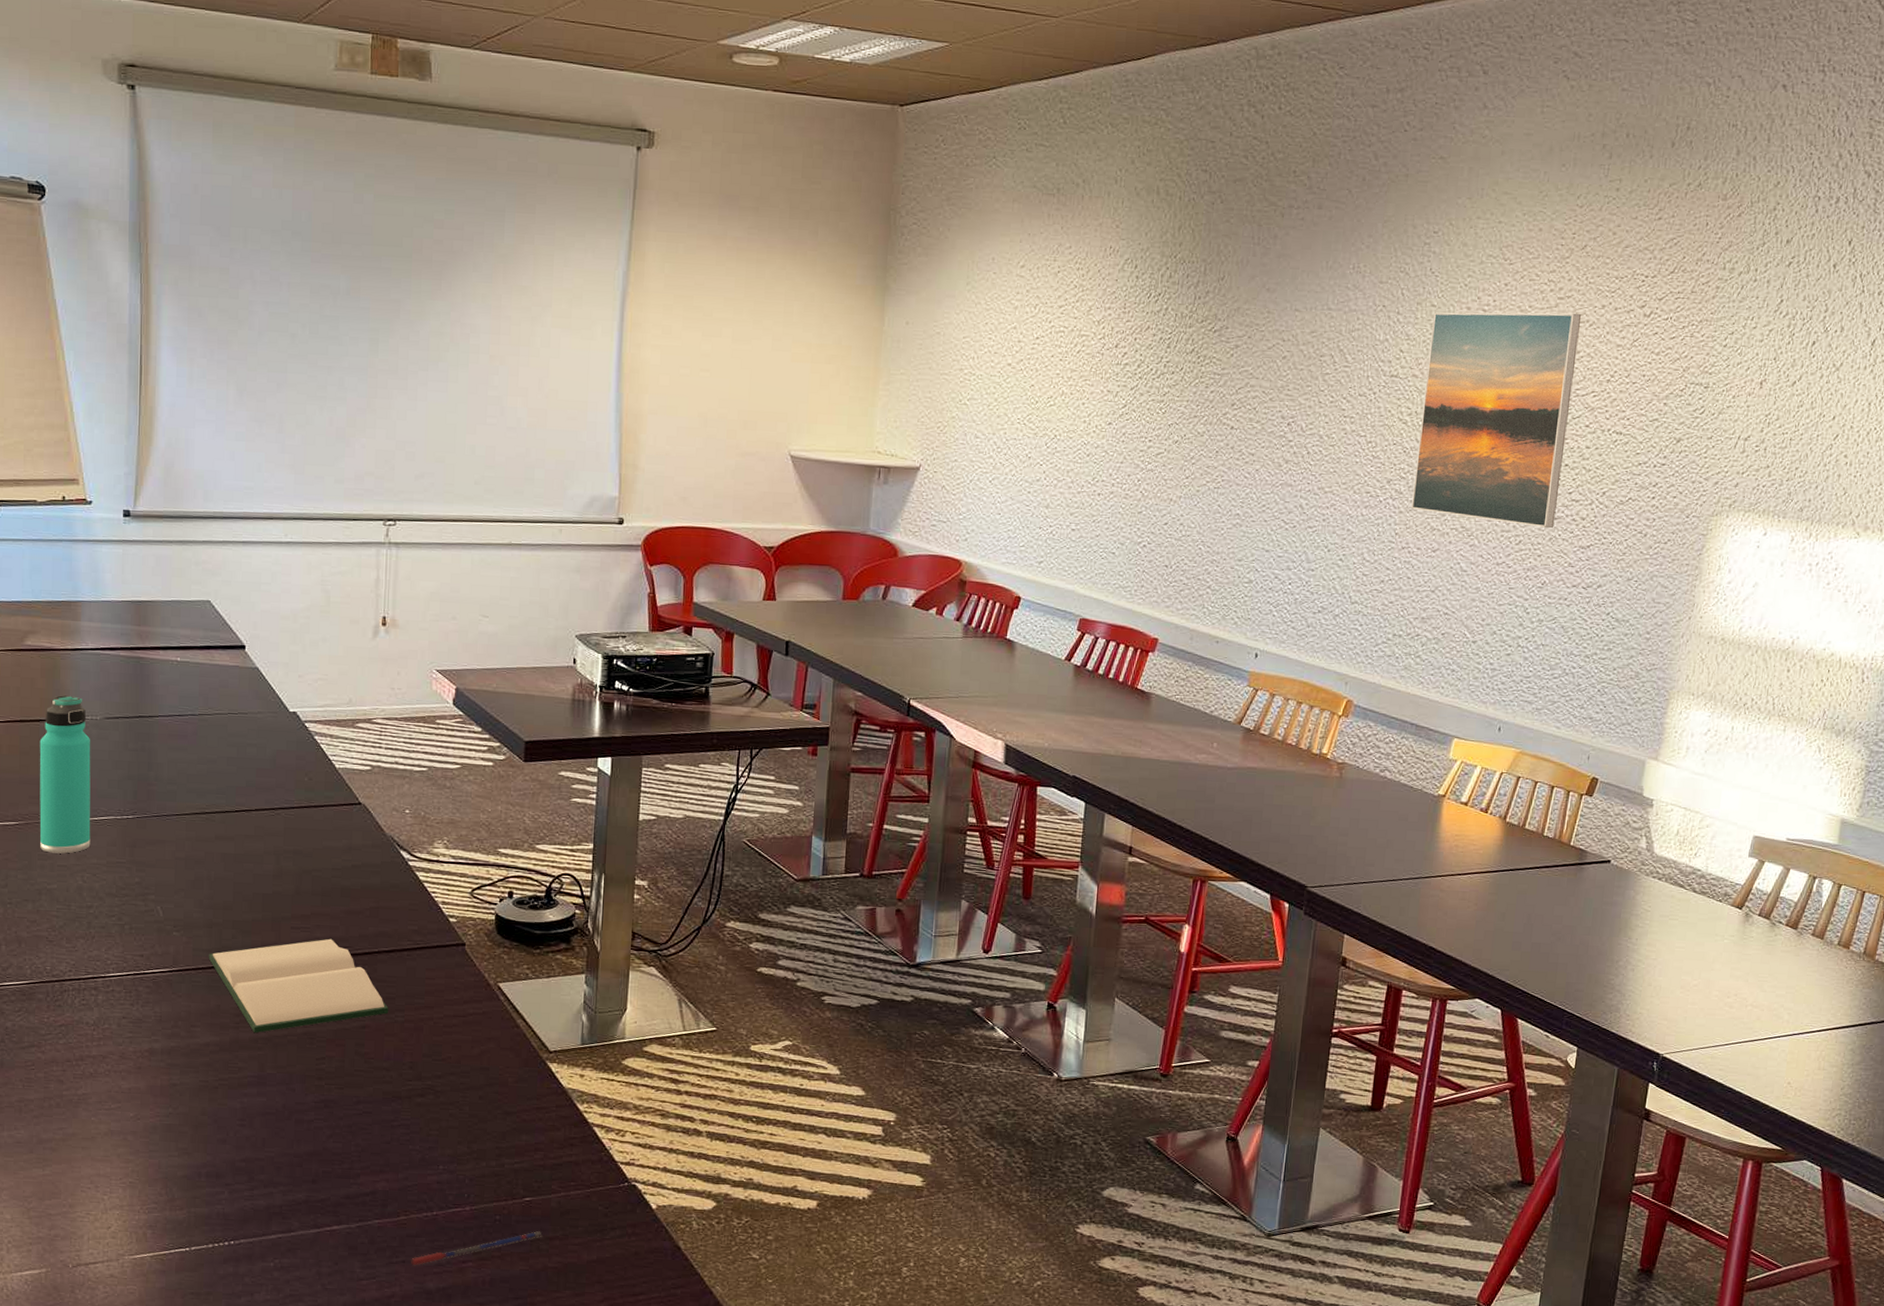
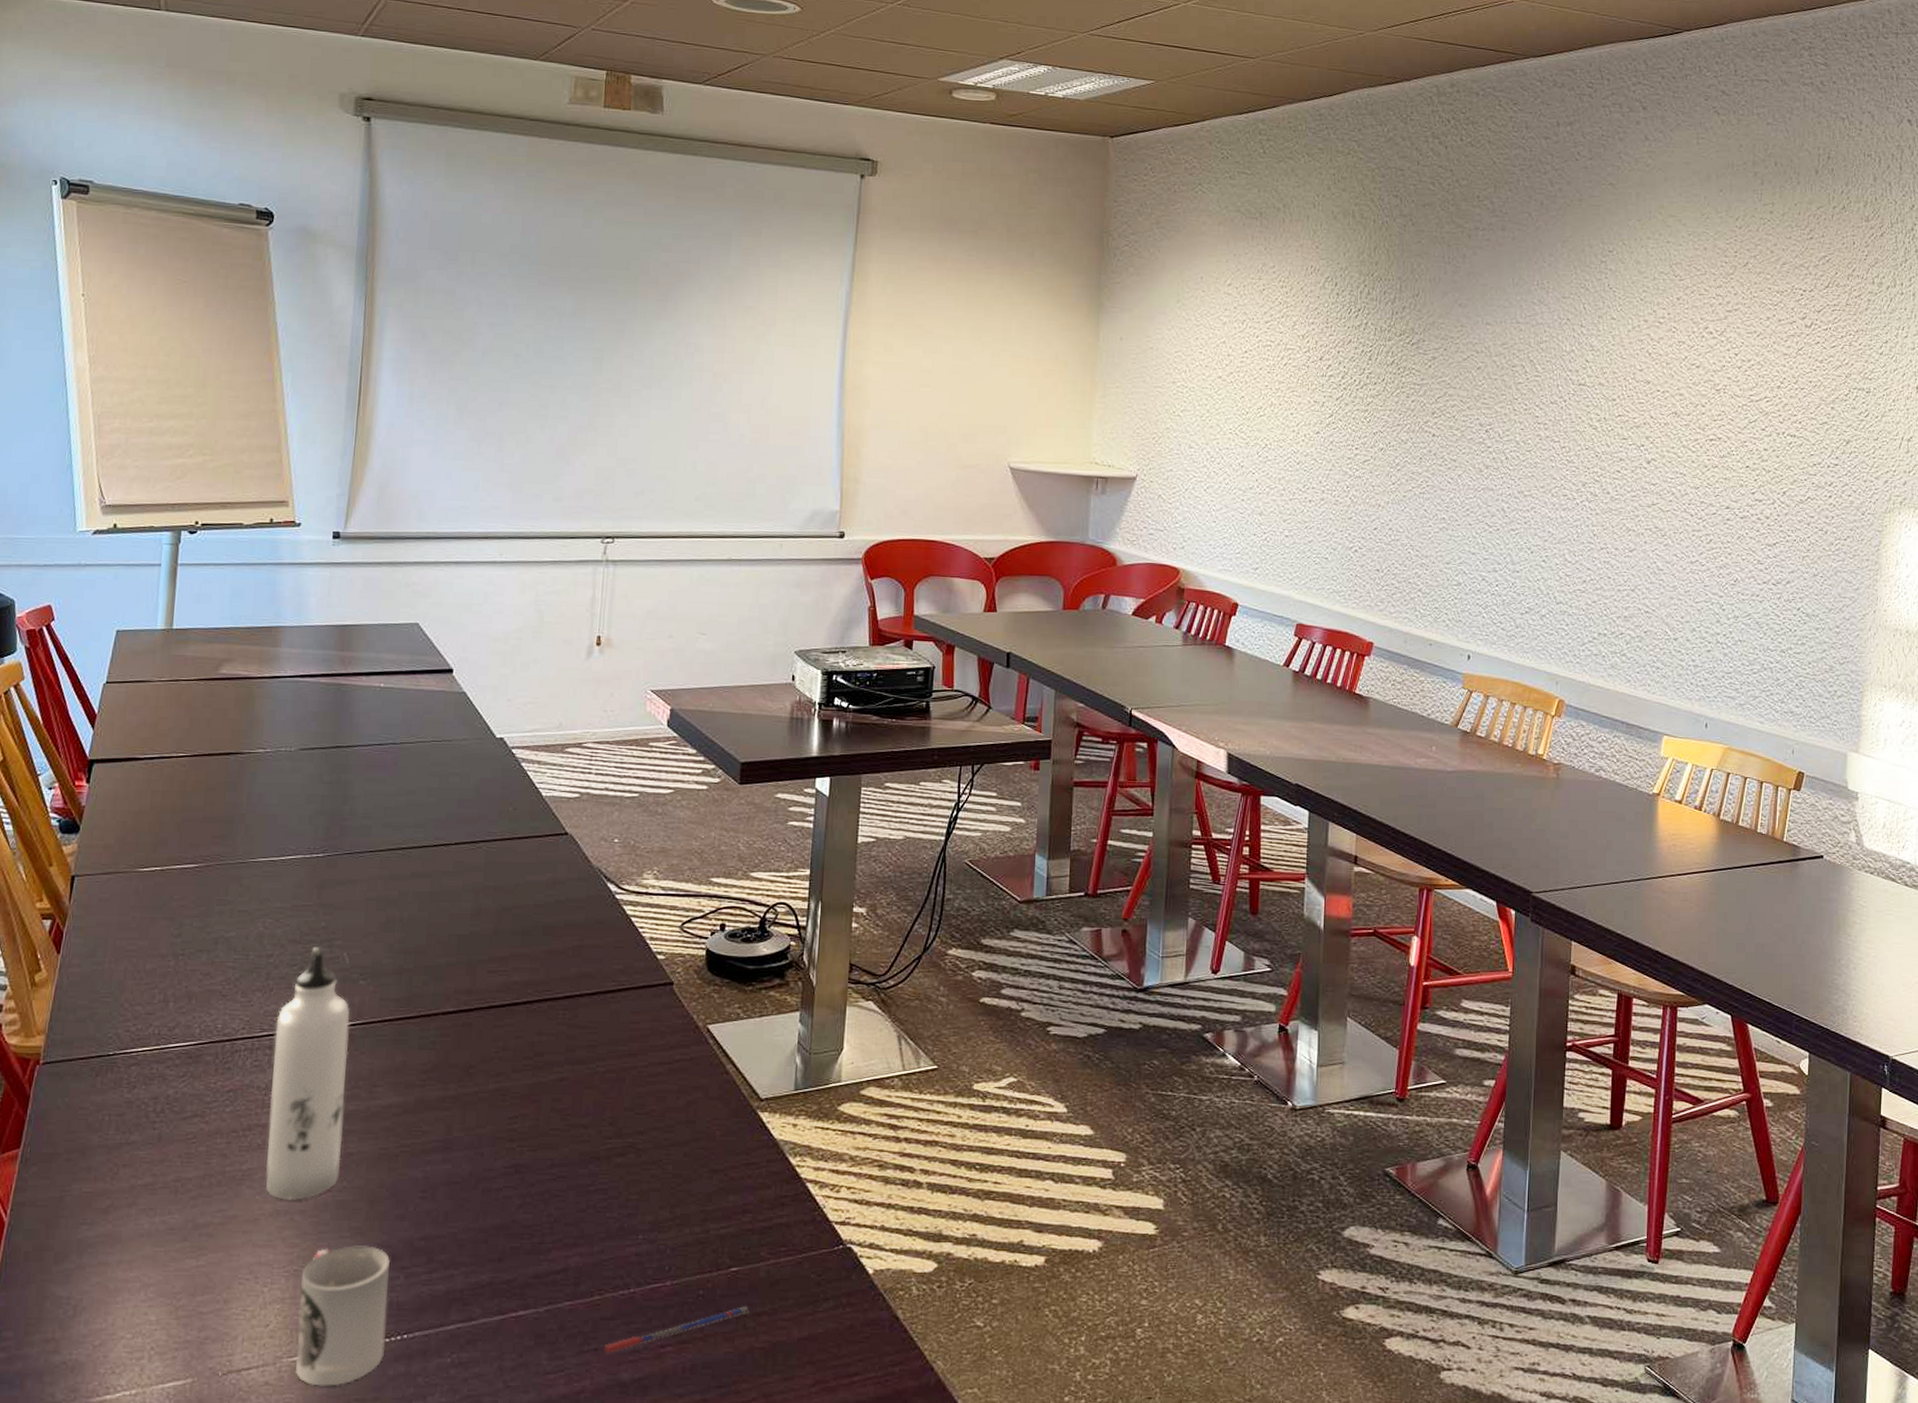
thermos bottle: present [39,695,91,854] -> none [220,726,283,898]
water bottle: none [98,899,167,1123] -> present [265,946,350,1200]
cup: none [136,1163,215,1281] -> present [296,1245,390,1386]
hardback book: present [208,938,389,1033] -> none [396,982,590,1092]
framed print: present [1411,312,1582,529] -> none [1607,324,1749,528]

